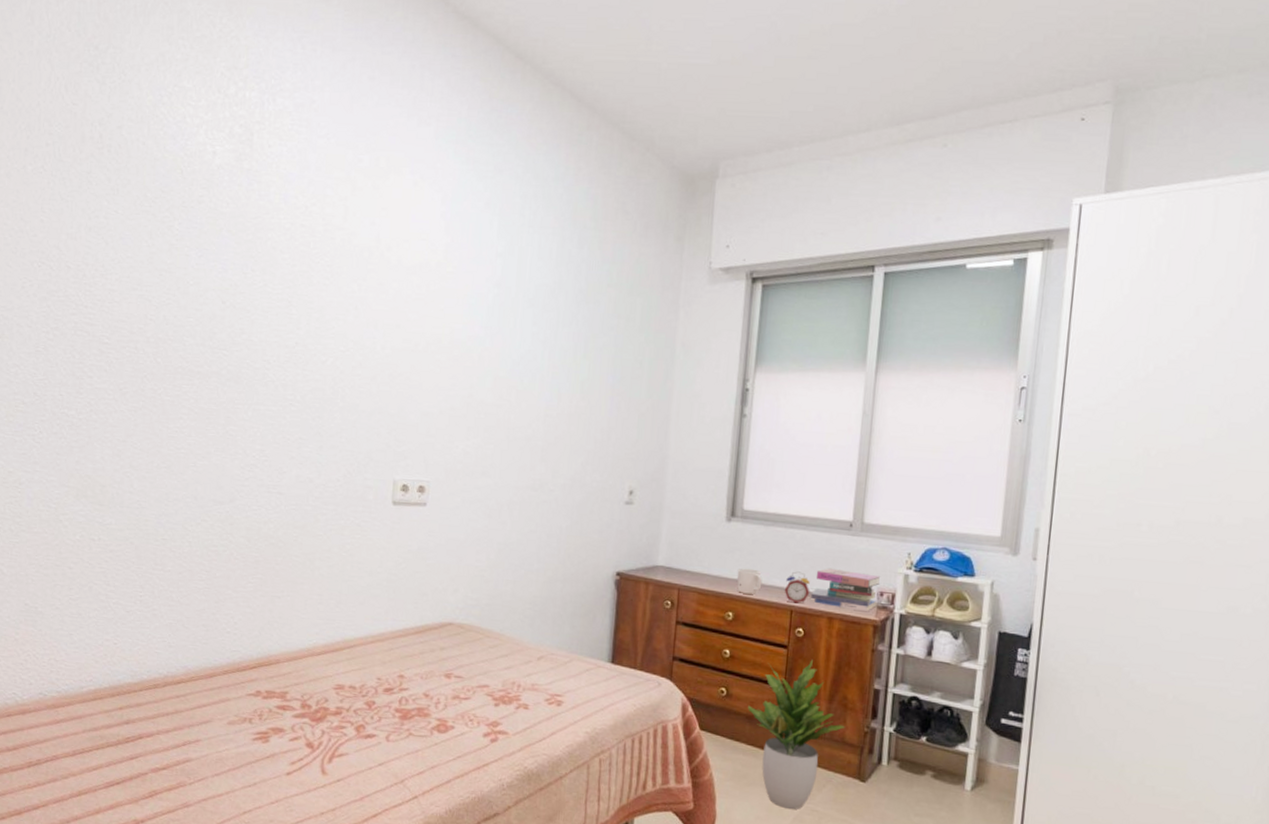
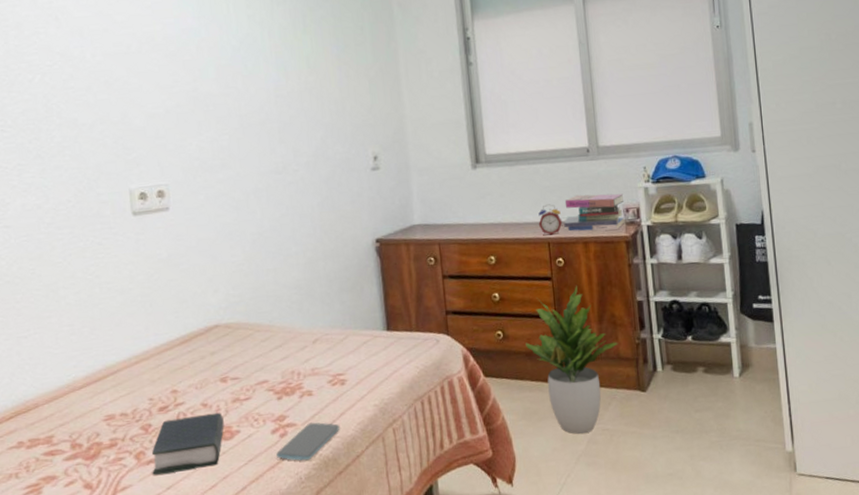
book: none [368,701,442,754] -> present [152,412,225,475]
smartphone: none [484,734,549,770] -> present [276,422,340,461]
mug: present [737,568,763,595] -> none [491,209,517,236]

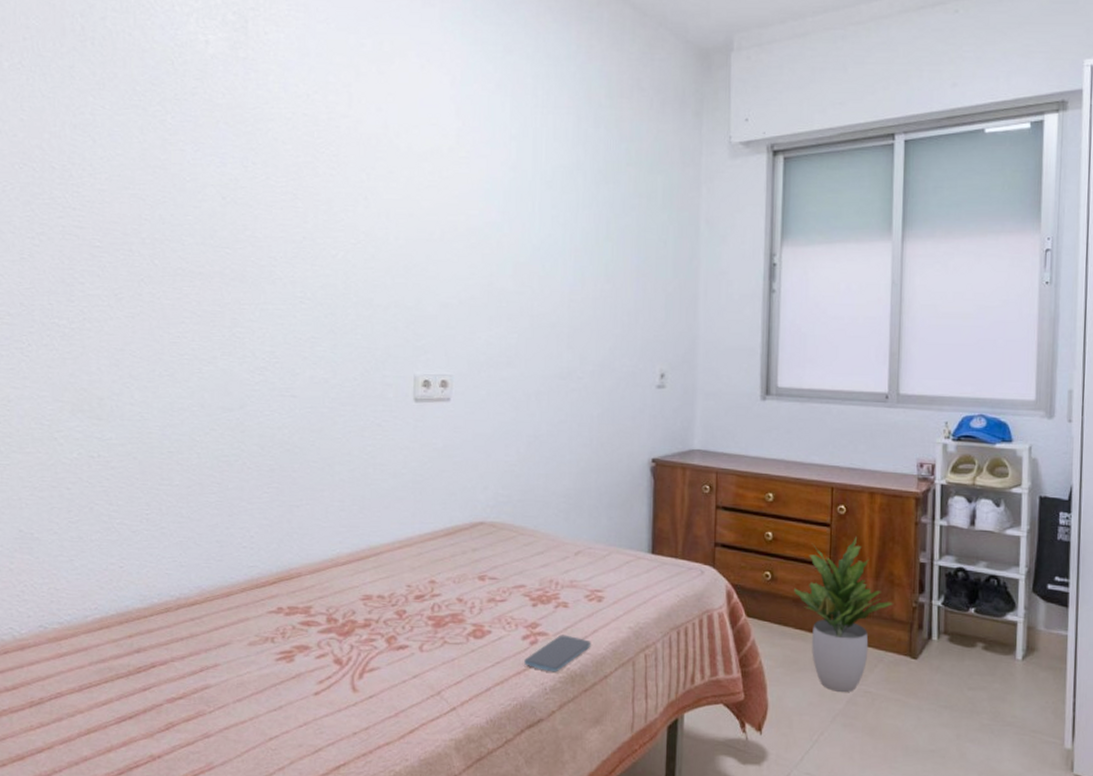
book: present [152,412,225,475] -> none [401,609,477,663]
alarm clock: present [538,204,563,235] -> none [823,447,850,480]
books: present [564,193,625,232] -> none [851,442,919,485]

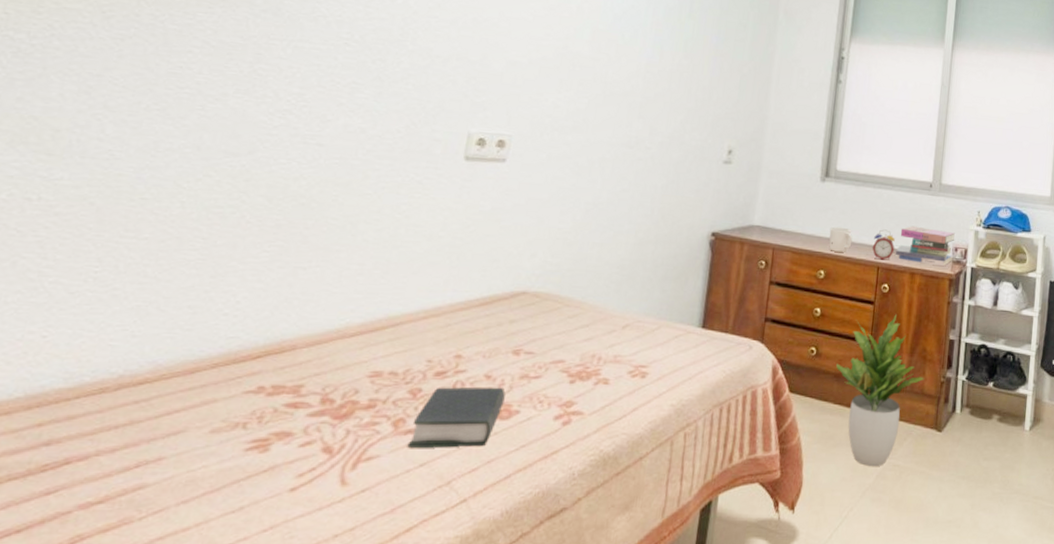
book: none [401,609,477,663] -> present [407,387,506,448]
smartphone: present [524,634,592,672] -> none [553,413,630,455]
mug: none [775,447,801,473] -> present [829,226,853,252]
alarm clock: none [823,447,850,480] -> present [872,229,895,261]
books: none [851,442,919,485] -> present [896,225,955,267]

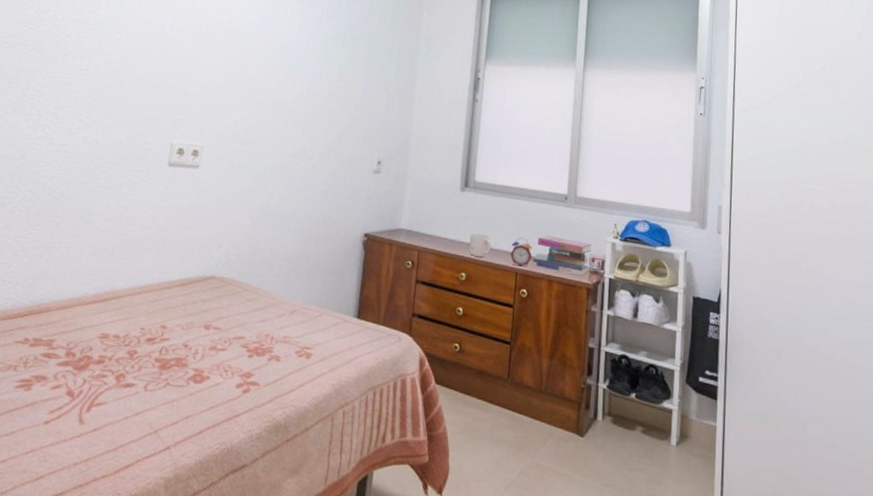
book: present [407,387,506,448] -> none [126,351,199,404]
potted plant: present [836,314,925,466] -> none [478,319,565,463]

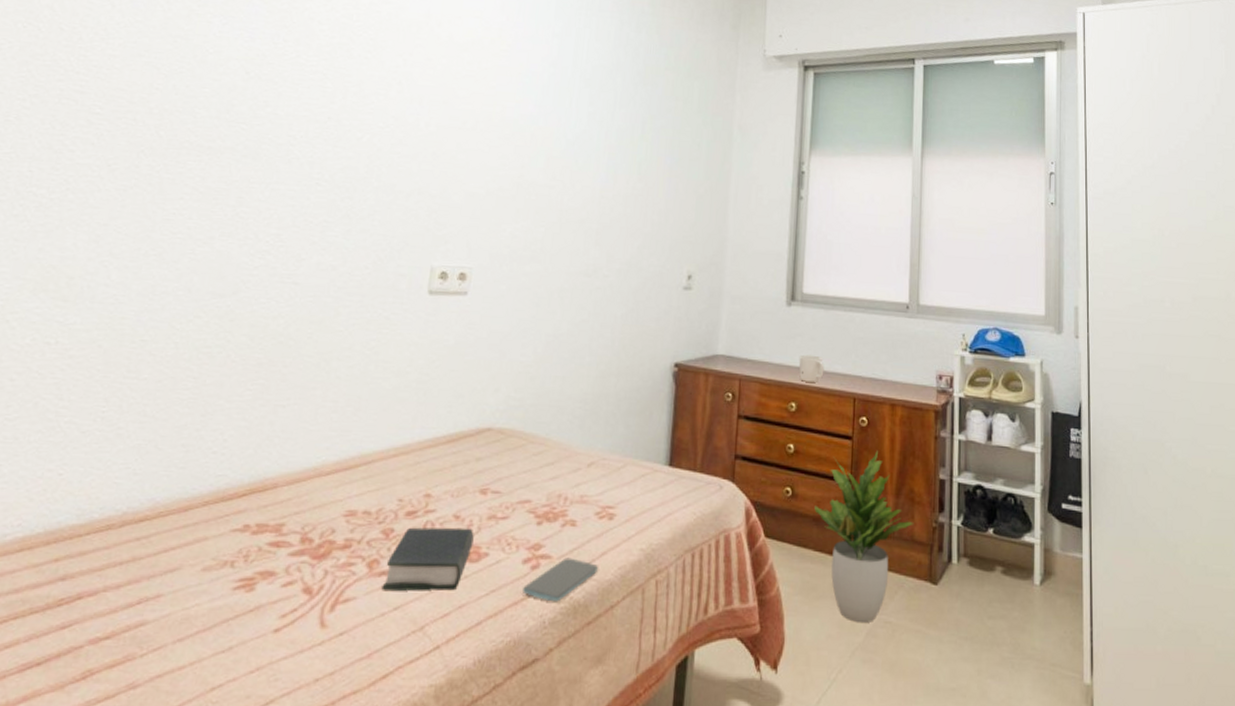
book: none [126,351,199,404] -> present [381,527,474,591]
smartphone: none [235,386,297,421] -> present [523,557,599,602]
potted plant: none [478,319,565,463] -> present [814,451,914,622]
alarm clock: present [510,237,533,267] -> none [846,356,872,391]
books: present [533,235,591,276] -> none [873,351,938,397]

